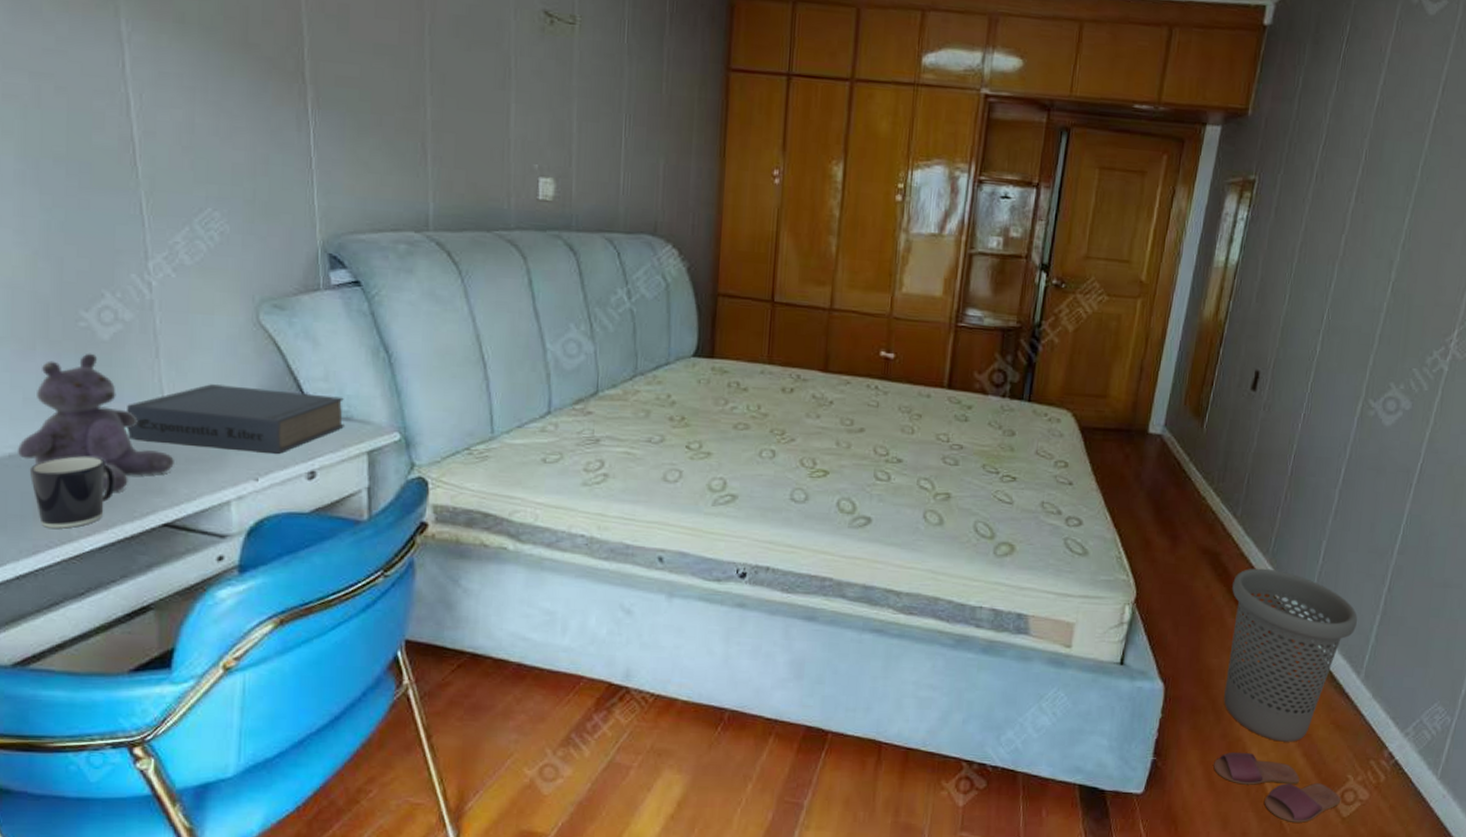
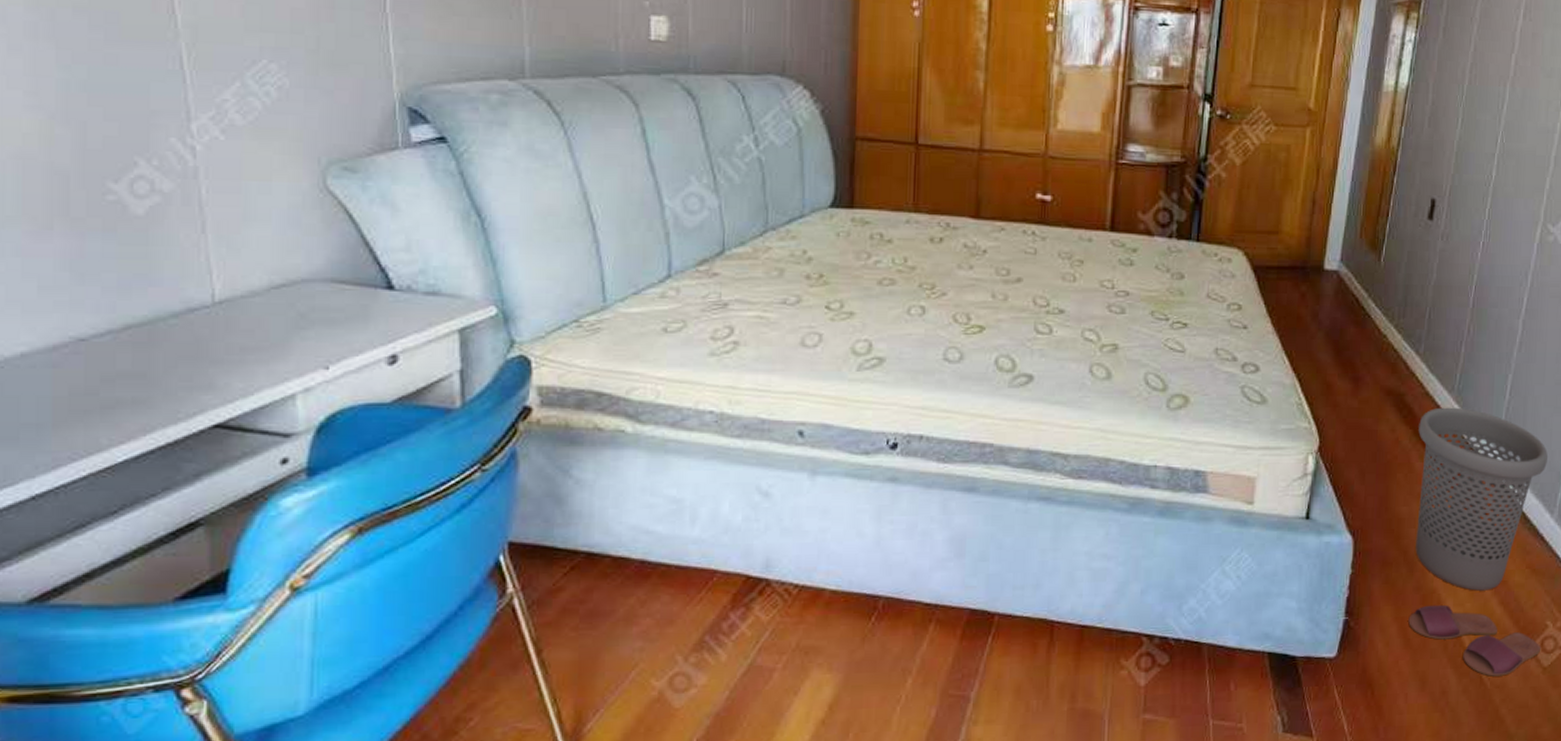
stuffed animal: present [18,353,174,491] -> none [32,230,226,389]
mug: present [29,455,116,529] -> none [46,350,155,437]
book: present [127,384,344,454] -> none [167,261,431,337]

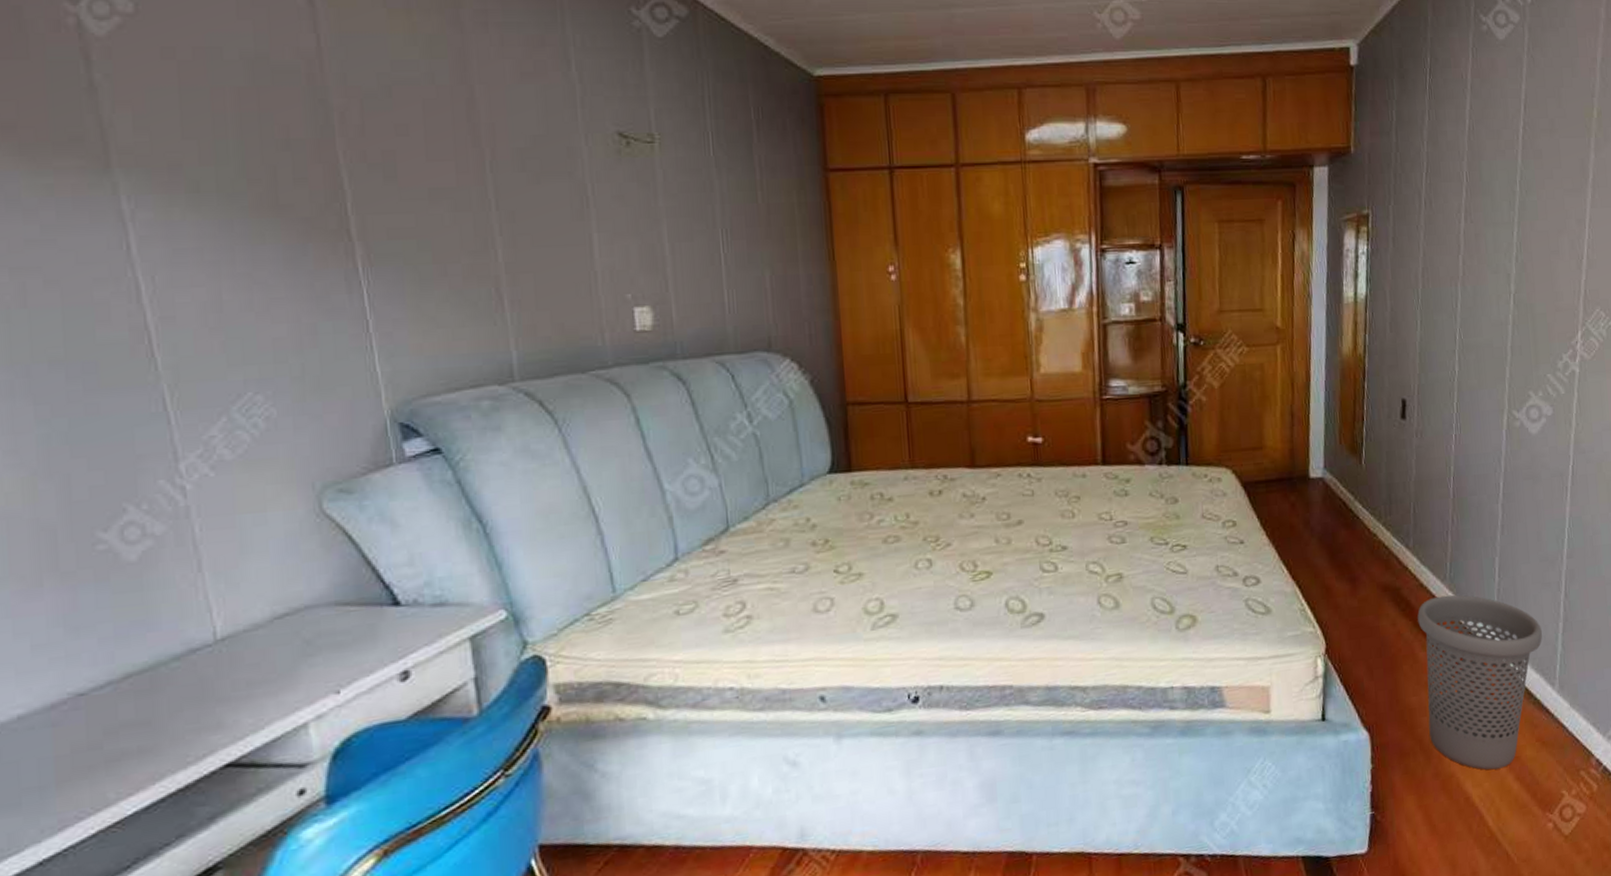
slippers: present [1408,605,1541,677] -> none [1432,787,1561,852]

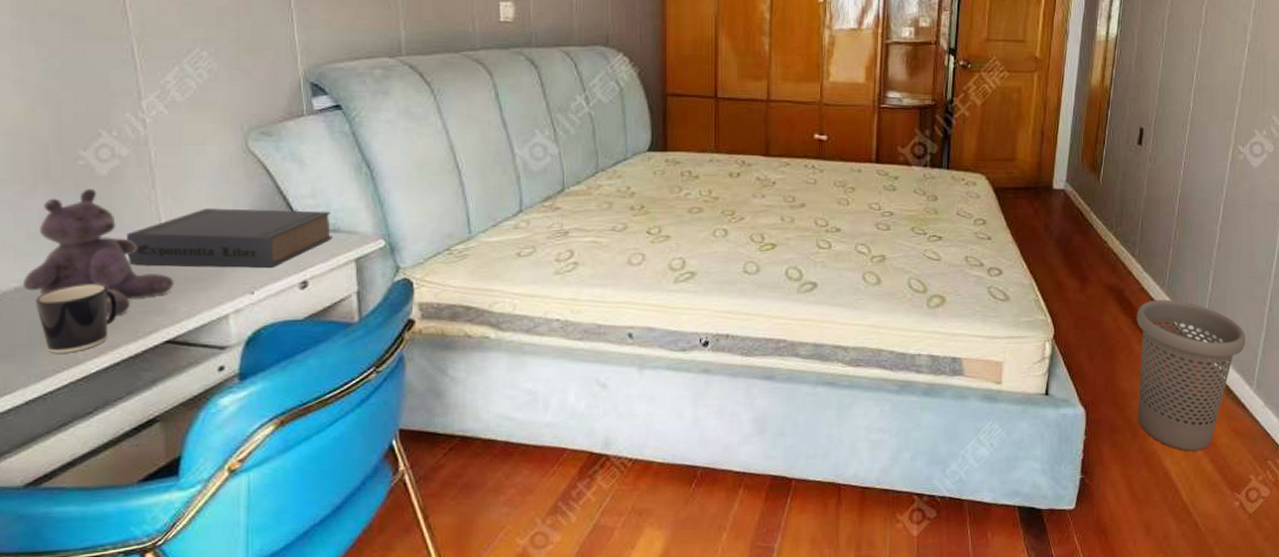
stuffed animal: none [29,578,233,738] -> present [24,188,174,314]
mug: none [46,699,160,796] -> present [35,283,119,354]
book: none [167,580,439,672] -> present [127,208,332,268]

